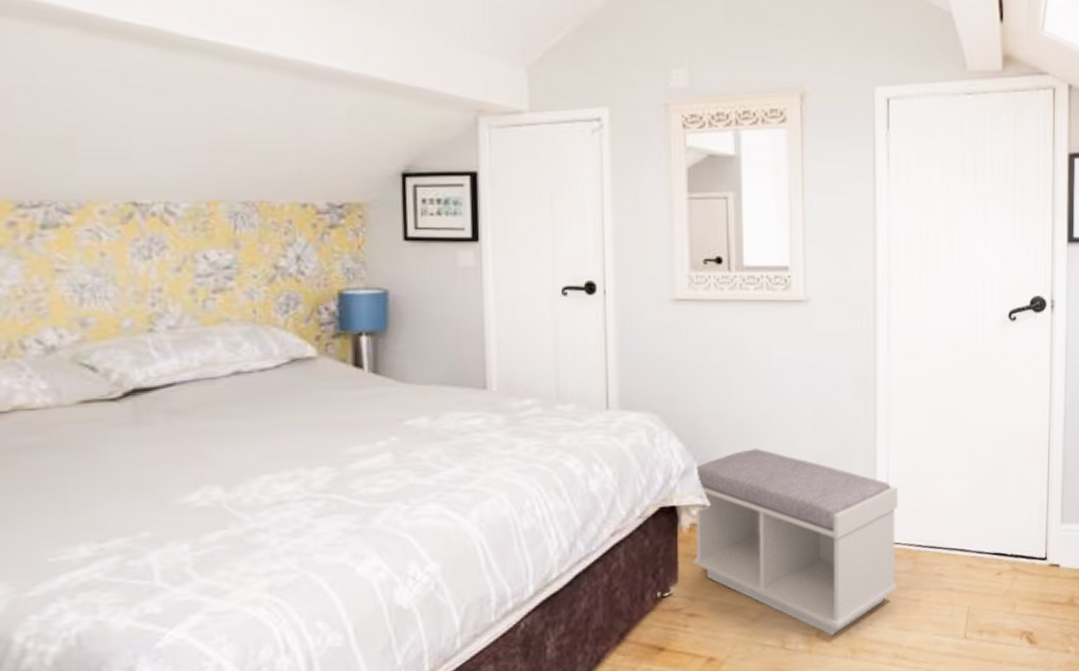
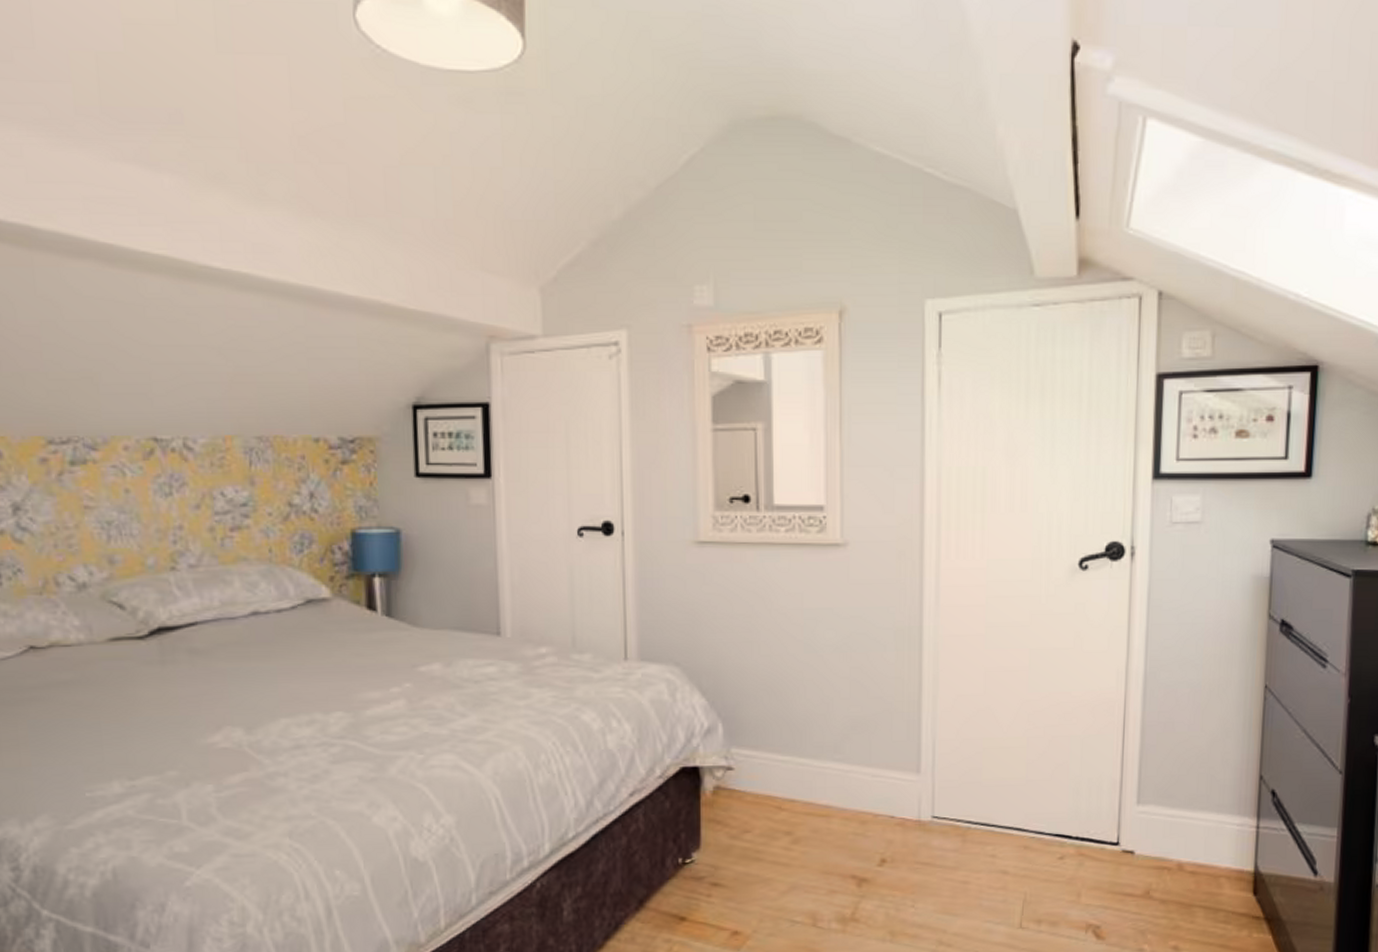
bench: present [693,449,898,635] -> none [716,707,945,915]

